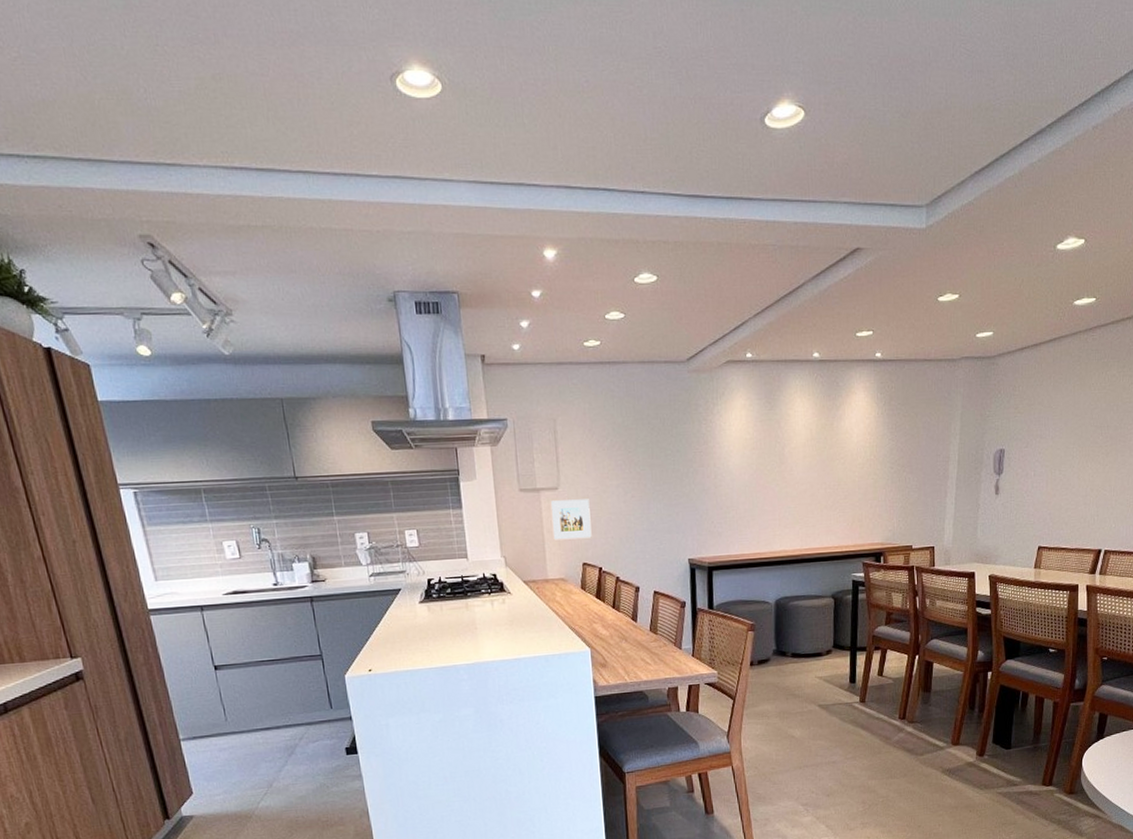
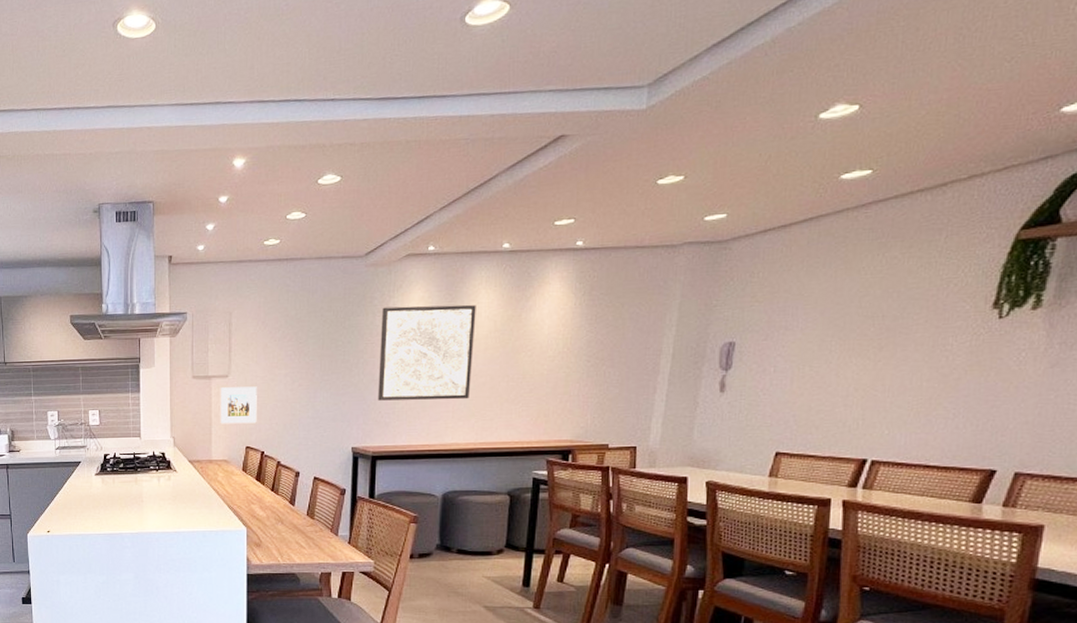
wall art: none [707,413,794,511] -> present [378,304,476,401]

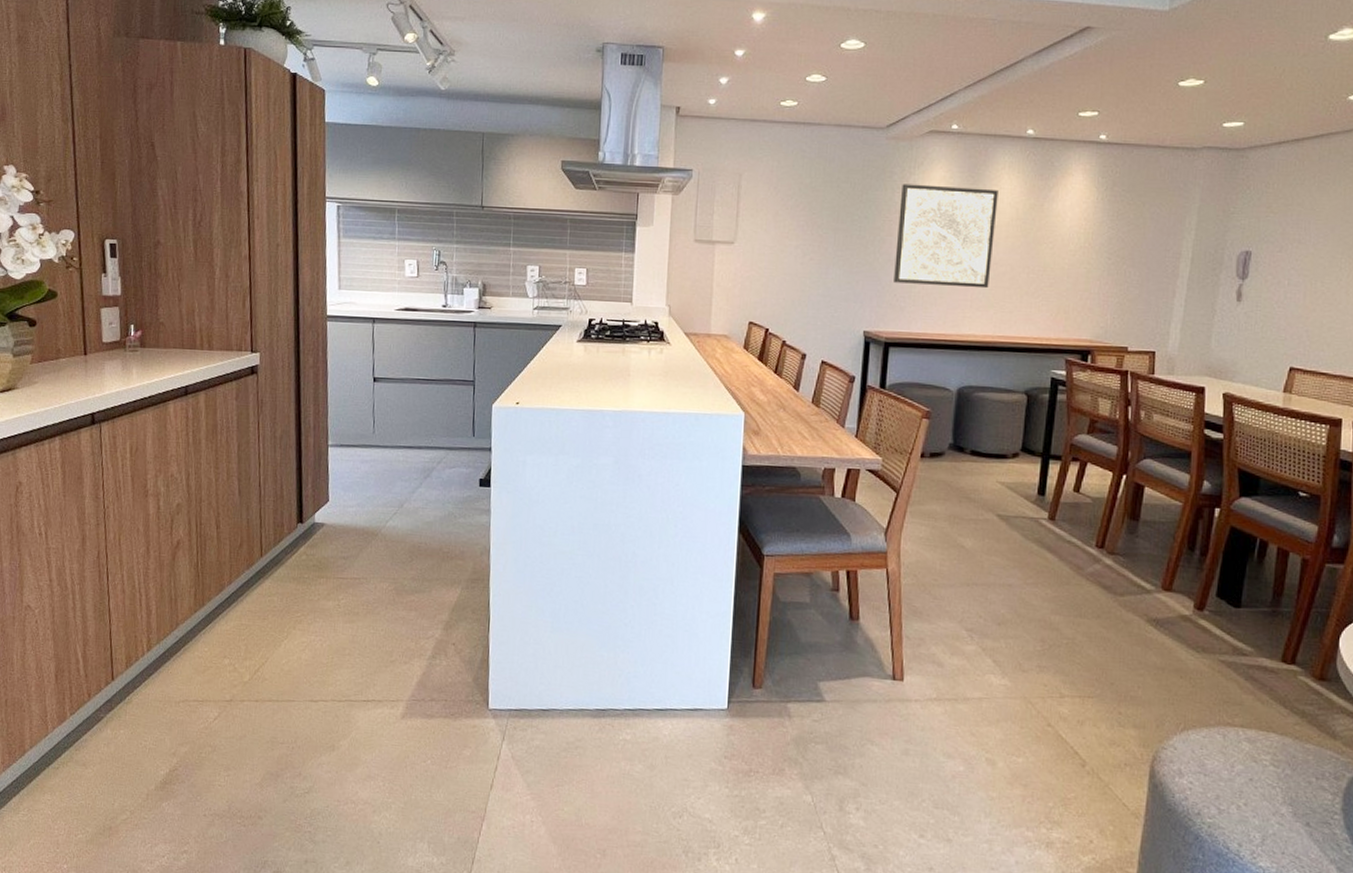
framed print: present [220,386,257,424] -> none [722,255,765,297]

